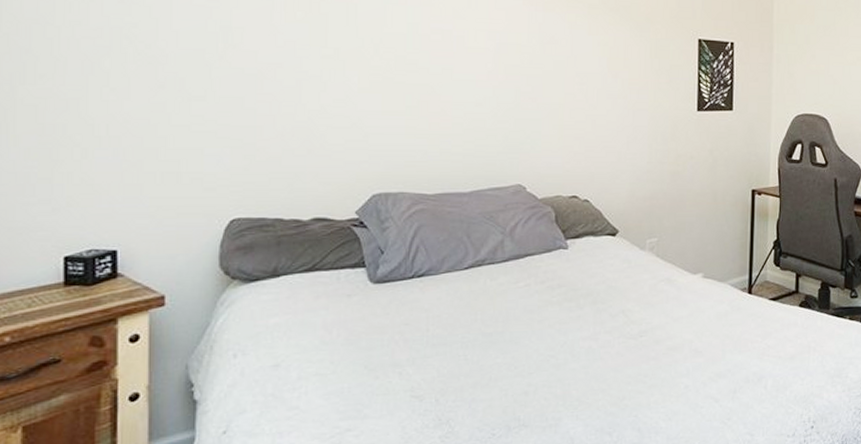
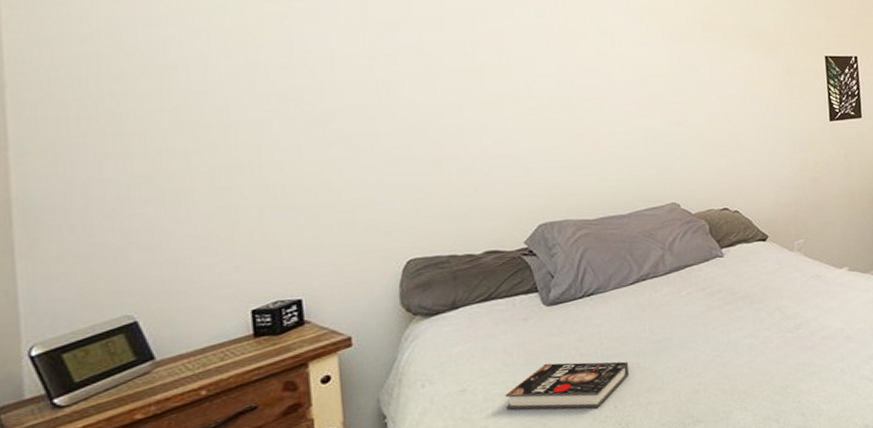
book: none [320,346,456,400] -> present [505,361,630,410]

